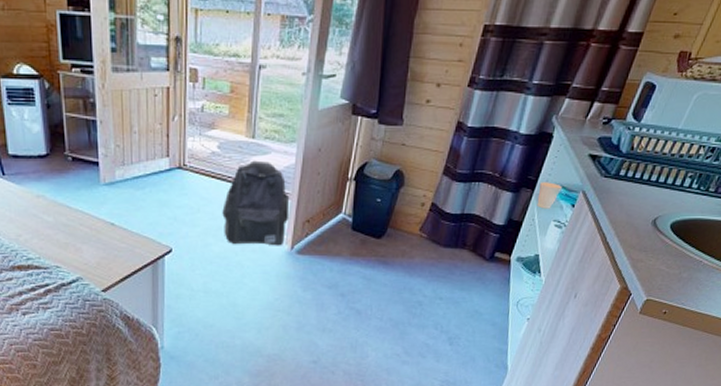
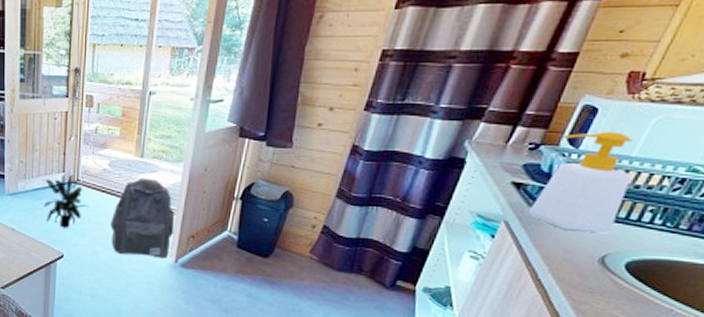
potted plant: none [146,159,198,218] -> present [44,174,89,227]
cup: present [537,182,562,209] -> none [447,209,478,238]
soap bottle: none [601,107,680,197] -> present [528,132,633,232]

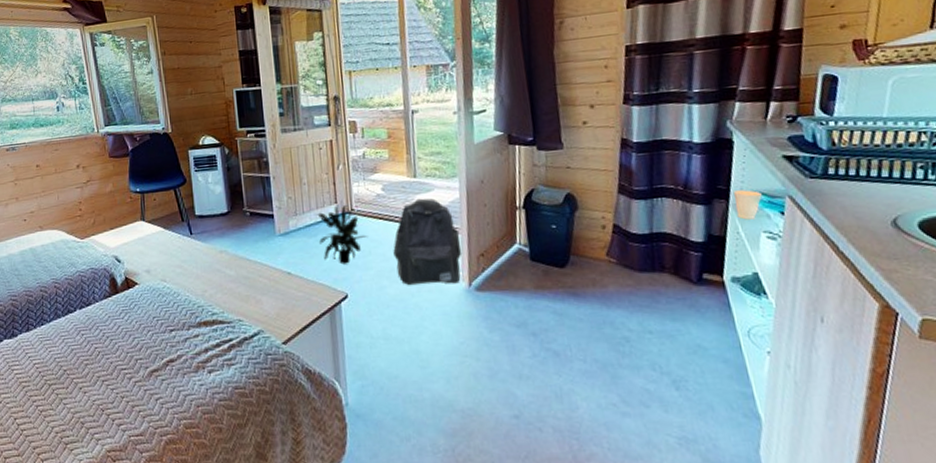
cup: none [447,209,478,238] -> present [734,189,762,220]
soap bottle: present [528,132,633,232] -> none [807,96,893,198]

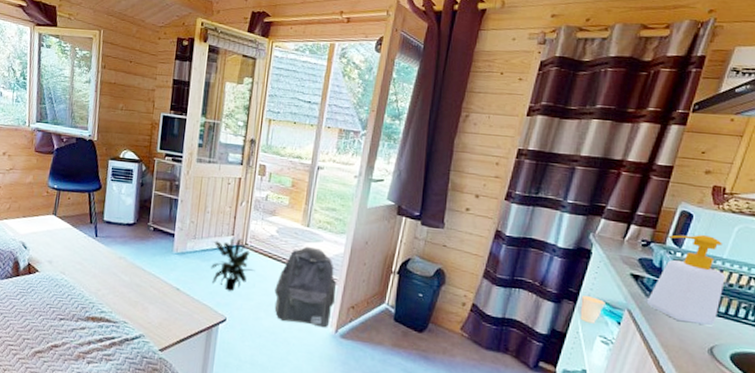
soap bottle: none [807,96,893,198] -> present [646,234,725,325]

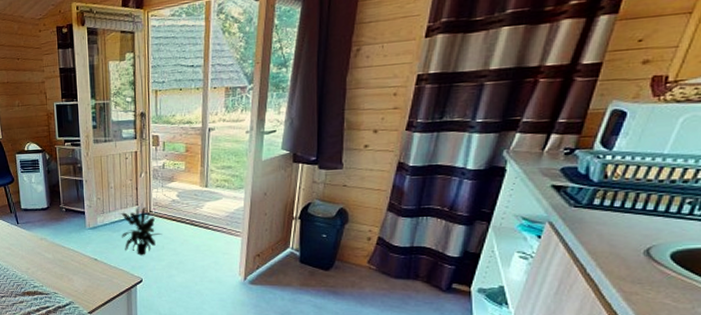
backpack: present [274,246,337,328] -> none [183,205,241,277]
cup: present [580,296,605,324] -> none [495,214,523,241]
soap bottle: present [646,234,725,325] -> none [570,132,666,227]

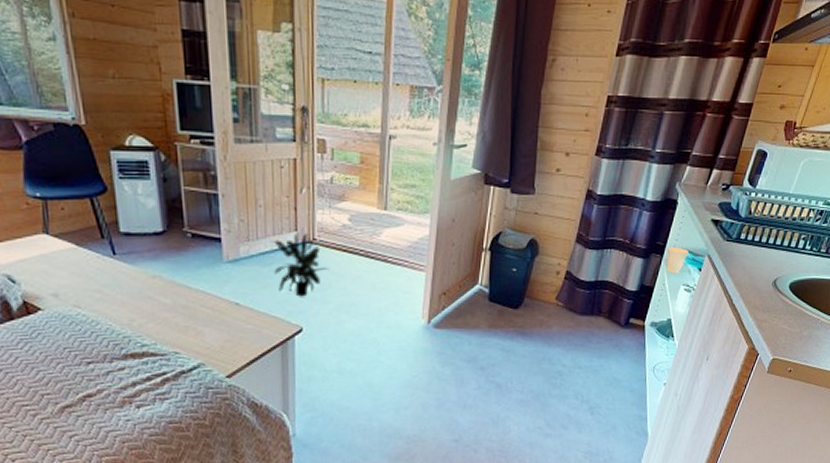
cup: none [495,214,523,241] -> present [666,247,689,274]

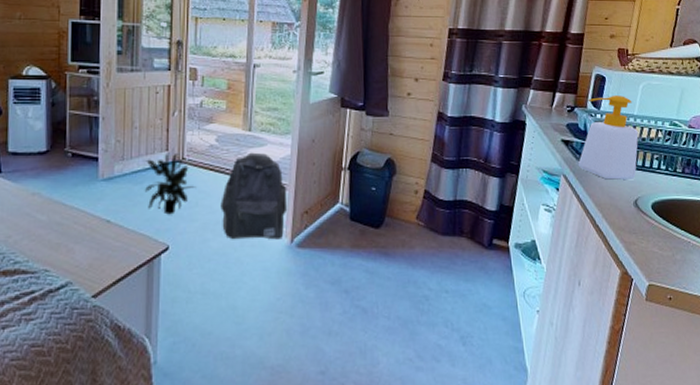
backpack: none [355,232,425,321] -> present [220,152,288,240]
cup: present [666,247,689,274] -> none [522,167,544,193]
soap bottle: none [724,173,790,260] -> present [578,96,639,180]

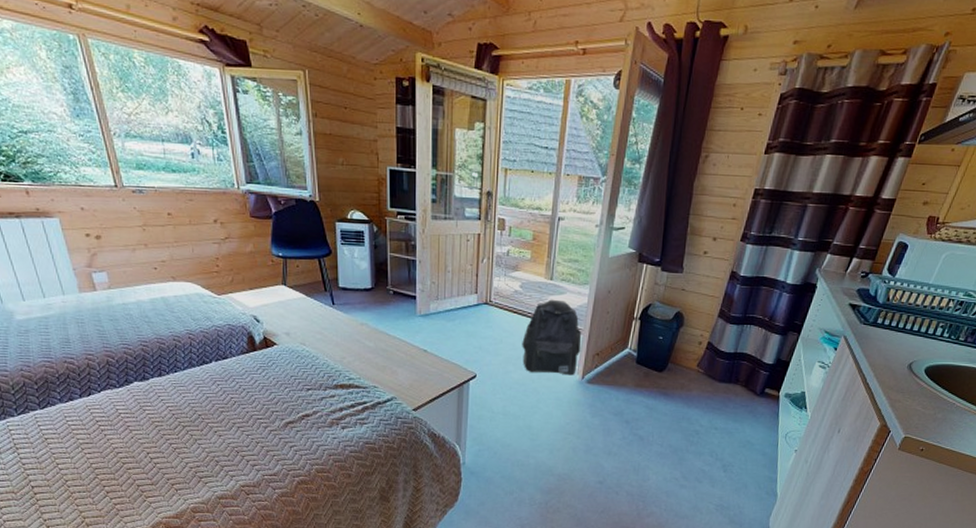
potted plant: present [145,152,197,213] -> none [457,295,502,347]
soap bottle: present [578,96,639,180] -> none [860,264,930,344]

